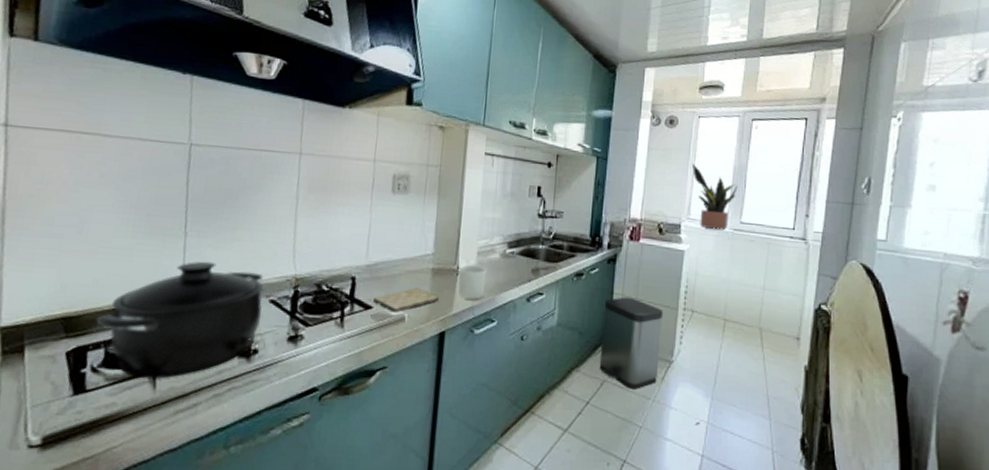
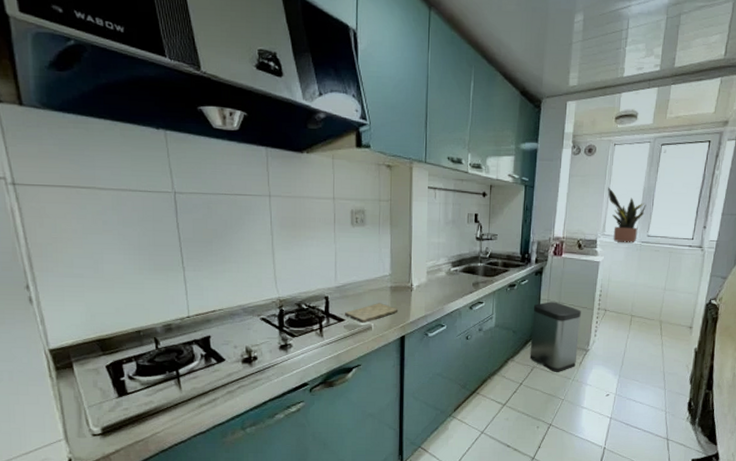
saucepan: present [96,261,264,378] -> none [125,290,256,382]
mug: present [458,264,487,300] -> none [413,282,436,310]

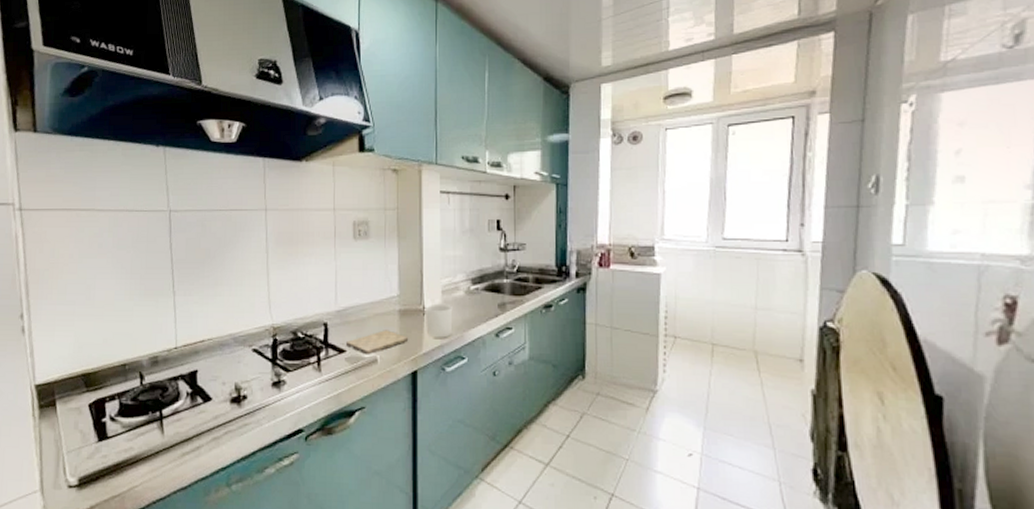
mug: none [413,282,436,310] -> present [426,303,453,338]
pedal bin: present [530,301,581,372] -> none [576,326,643,421]
potted plant: present [608,187,647,242] -> none [663,180,717,248]

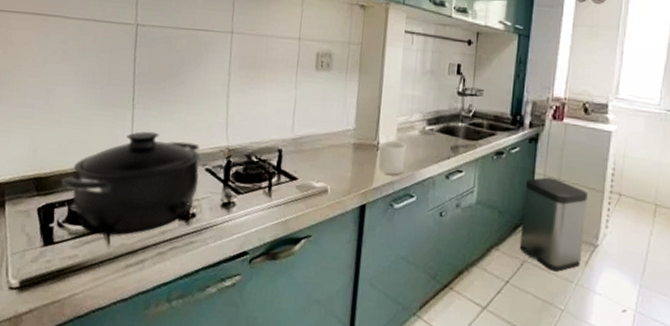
saucepan: none [109,317,247,425] -> present [61,131,201,235]
cutting board: present [345,330,409,355] -> none [297,161,361,185]
pedal bin: none [576,326,643,421] -> present [519,177,588,272]

